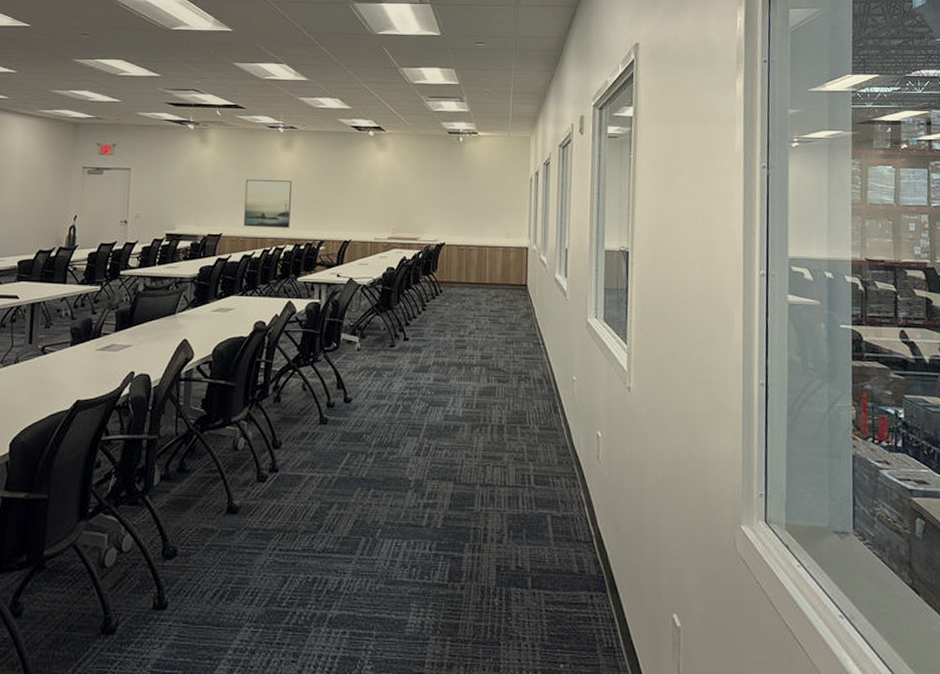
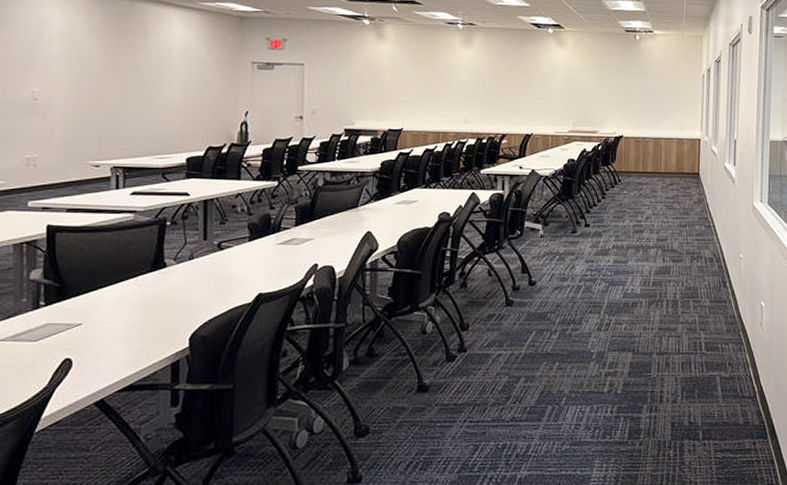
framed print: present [243,179,293,228] -> none [424,74,473,122]

